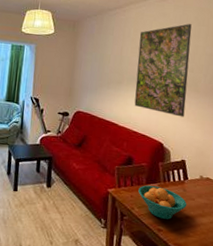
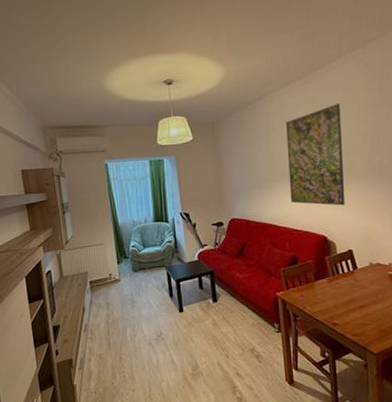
fruit bowl: present [138,185,187,220] -> none [308,281,360,313]

